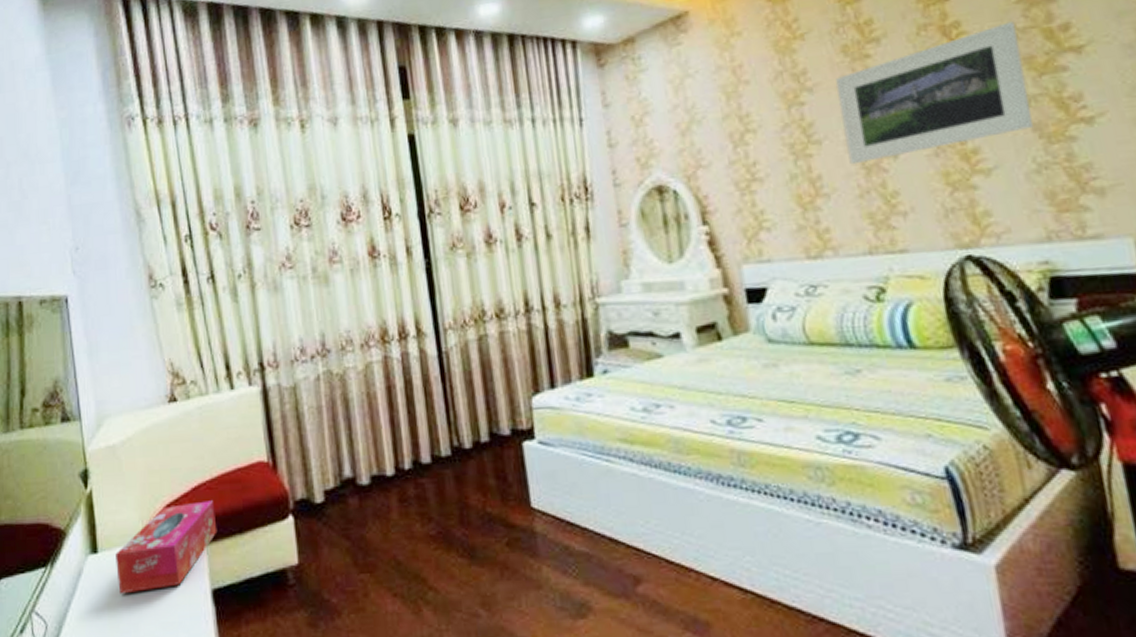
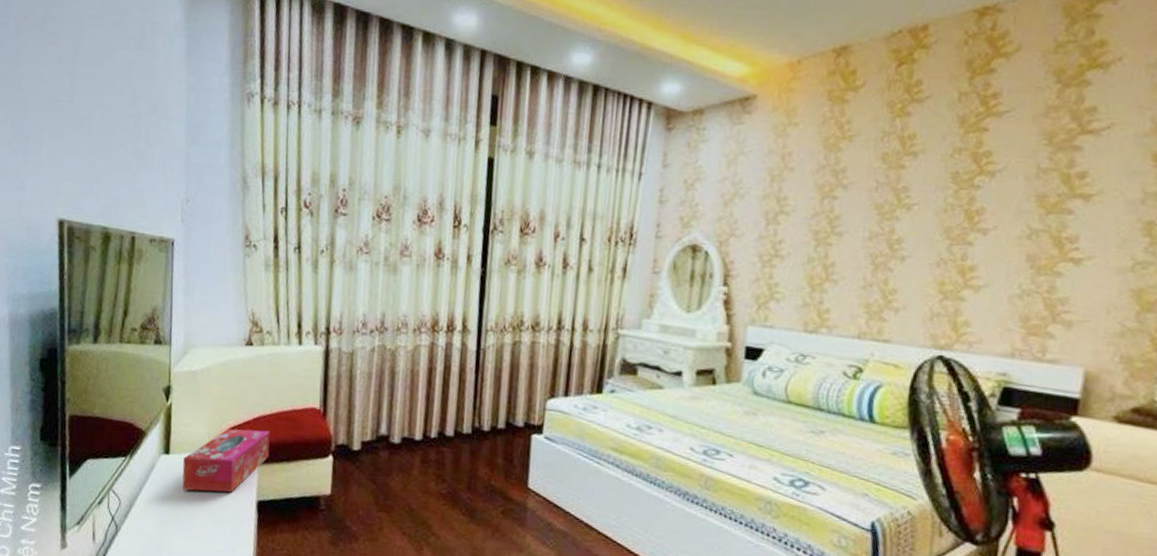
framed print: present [836,21,1033,165] -> none [862,161,1039,260]

